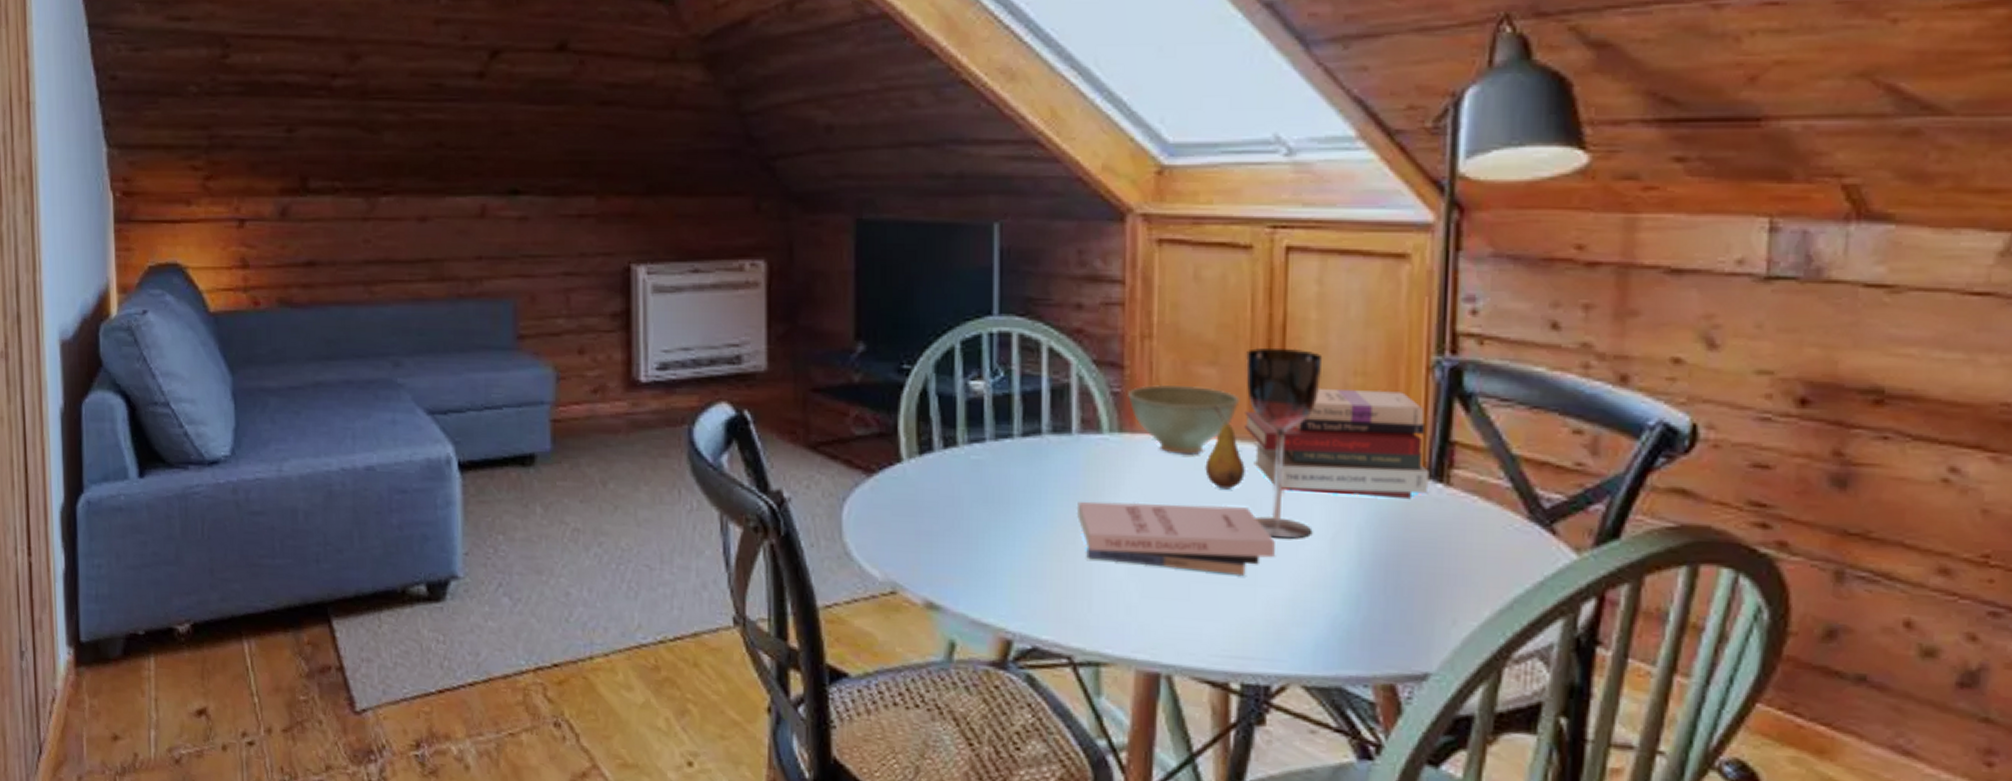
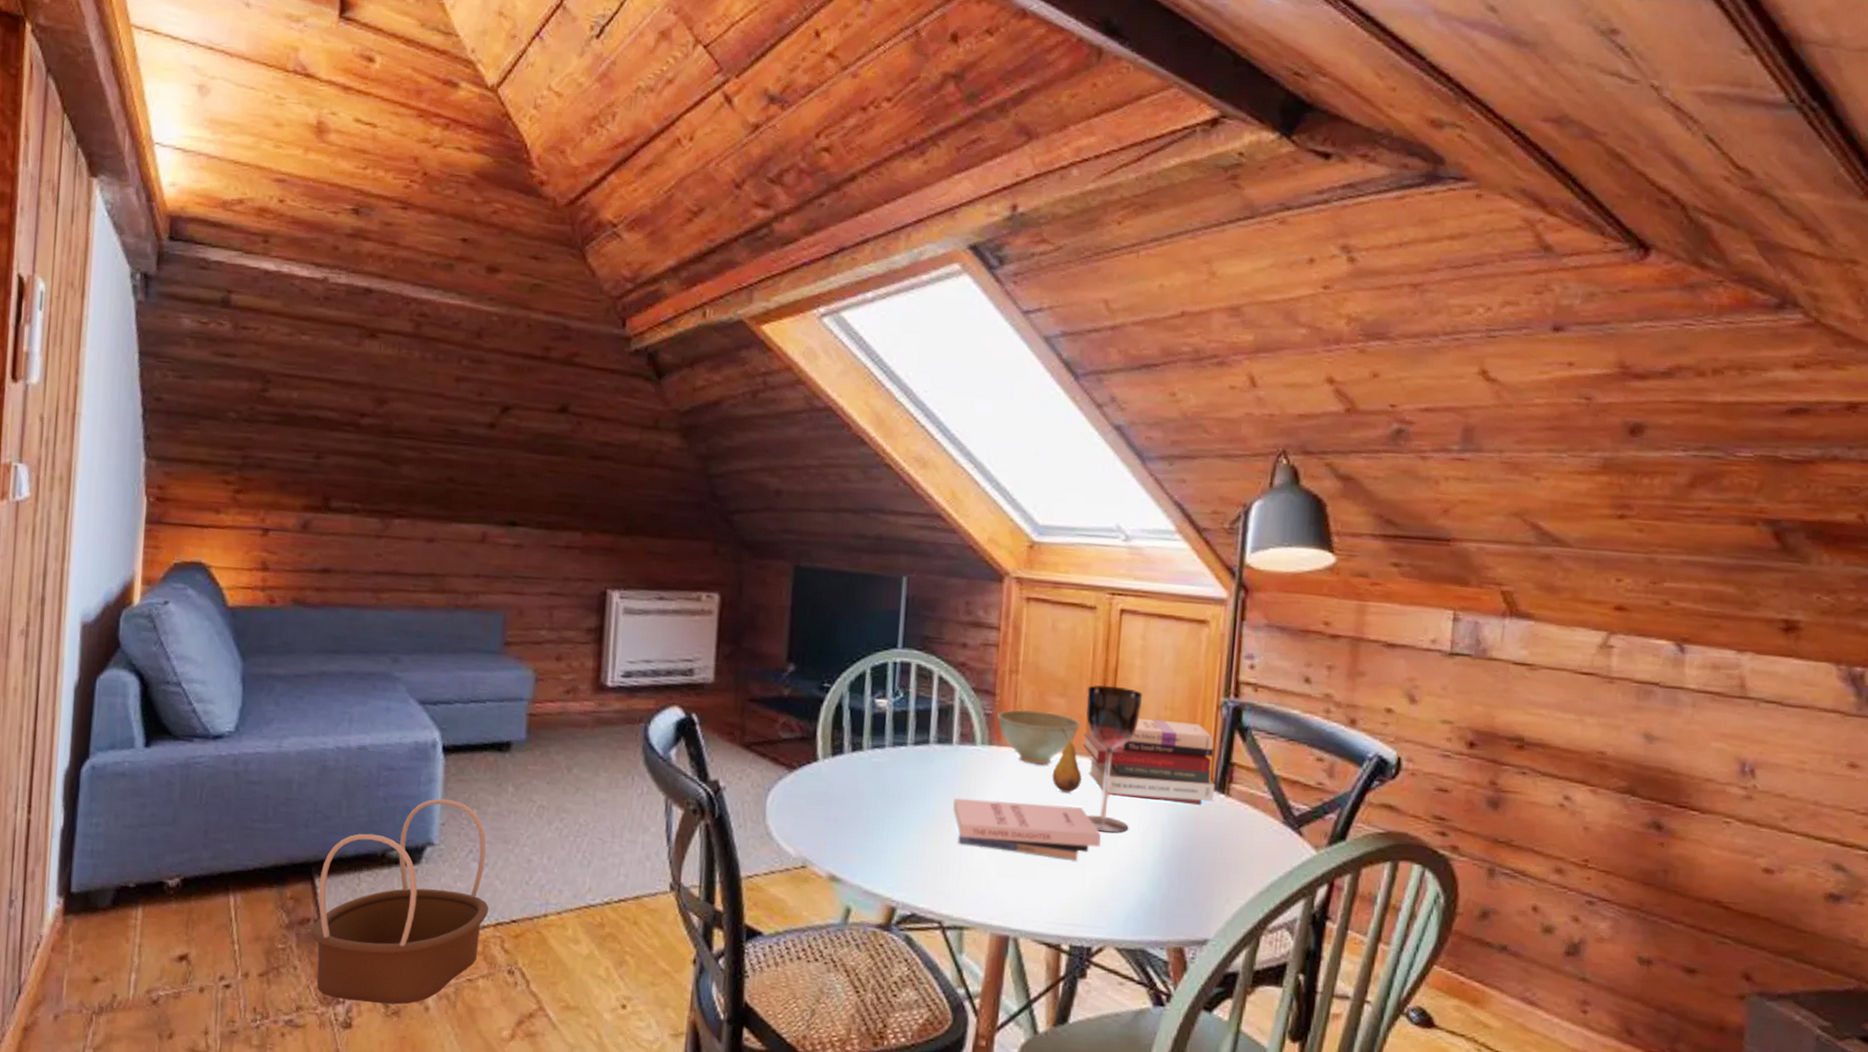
basket: none [333,524,527,763] -> present [311,798,489,1005]

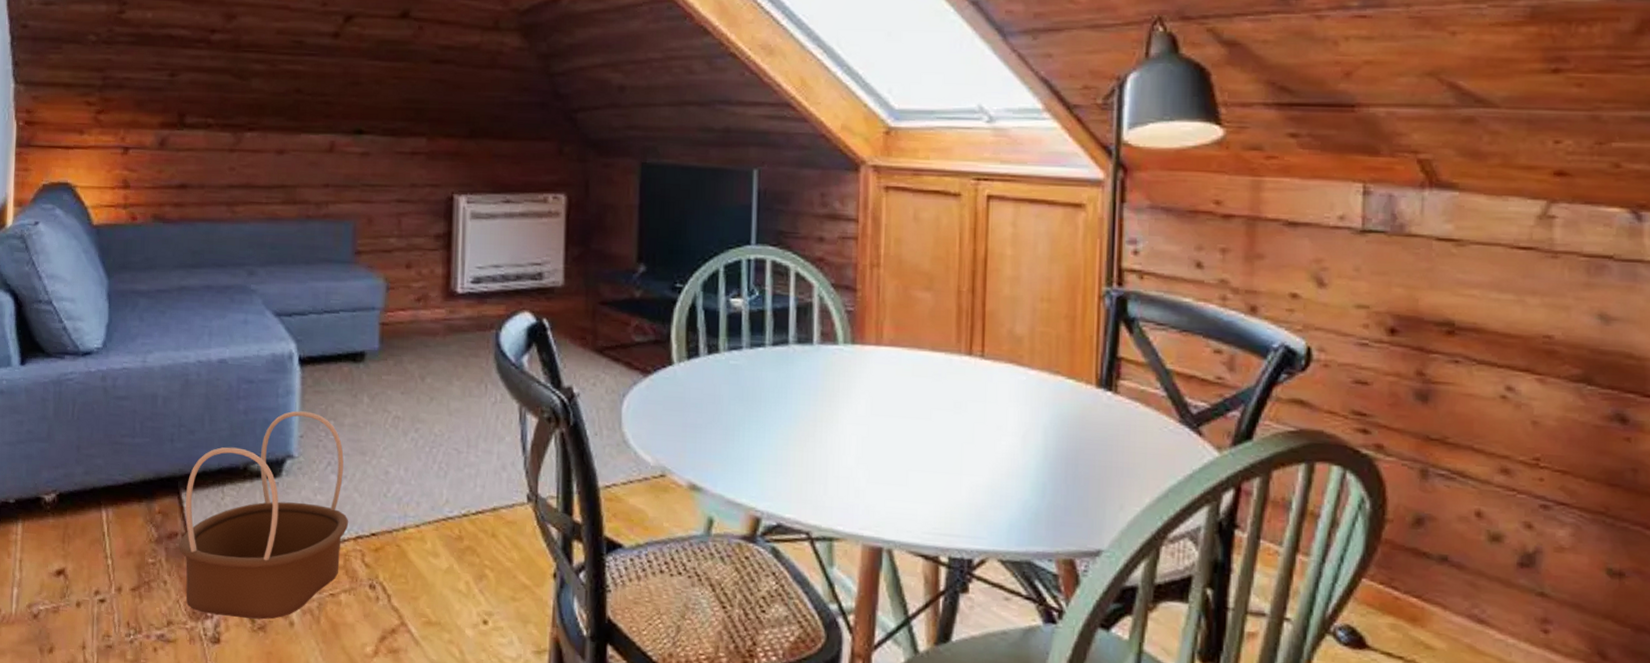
books: present [952,798,1101,861] -> none [815,401,977,467]
bowl: present [997,709,1081,765] -> none [859,305,950,364]
fruit: present [1052,728,1082,793] -> none [921,324,953,393]
books: present [1083,719,1215,806] -> none [953,312,1101,405]
wineglass: present [1086,685,1143,833] -> none [954,277,1016,436]

